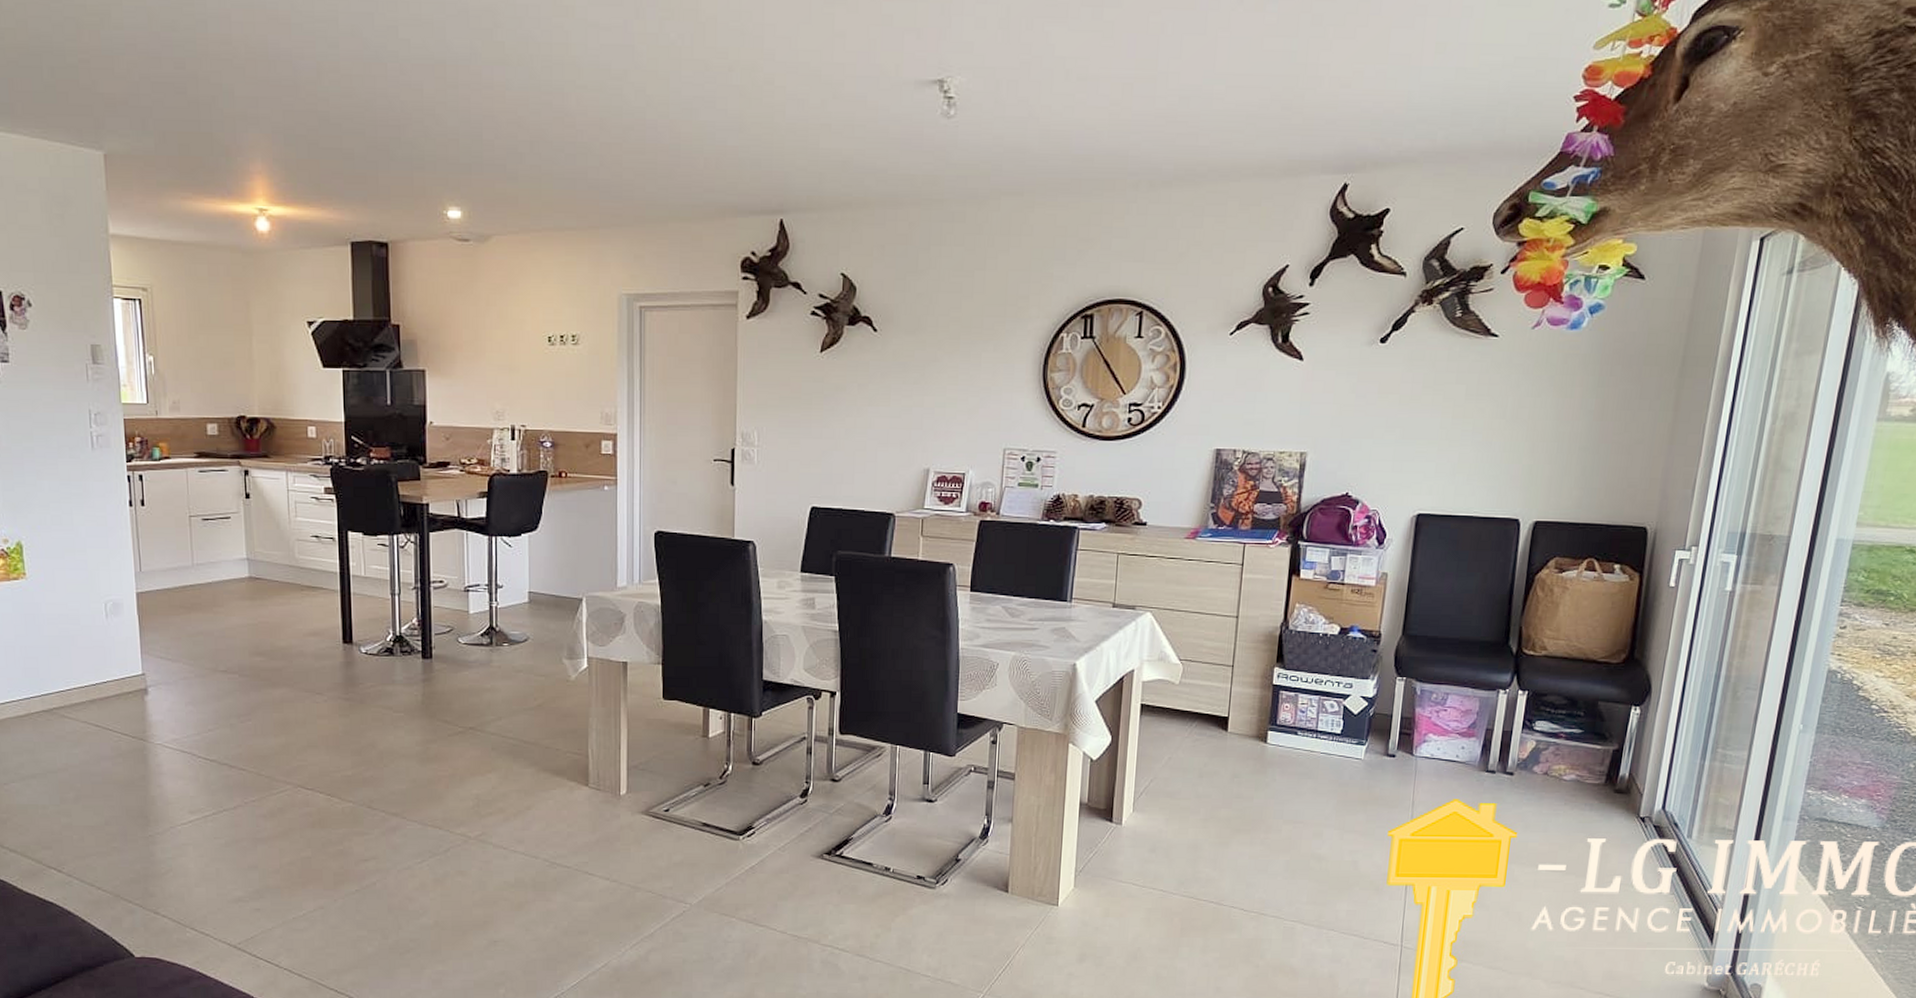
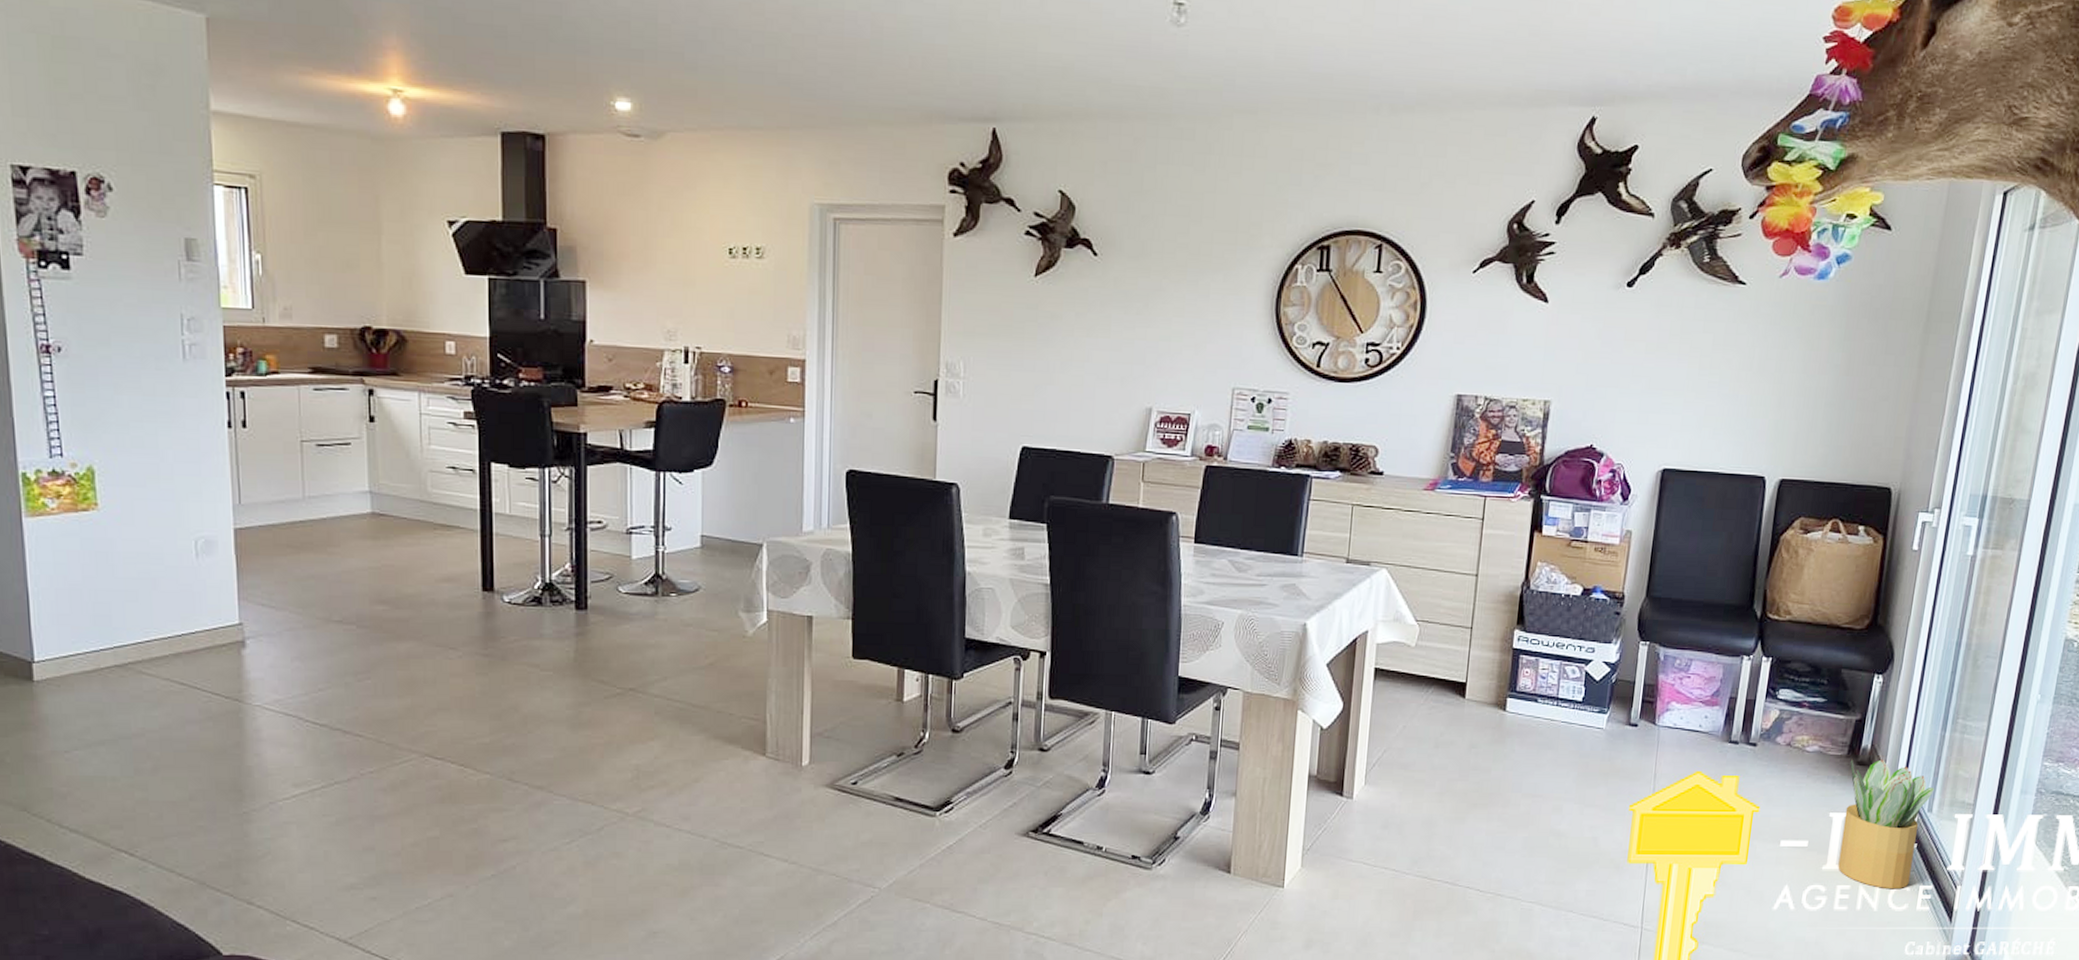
potted plant: none [1596,787,1694,912] -> present [1838,759,1934,890]

